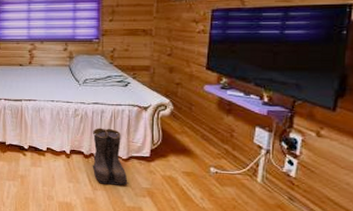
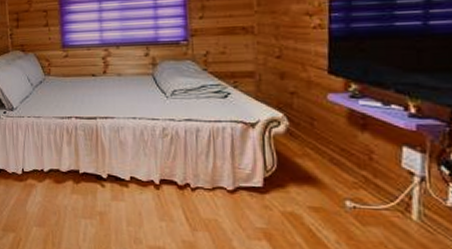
boots: present [92,128,129,186] -> none [186,150,239,225]

